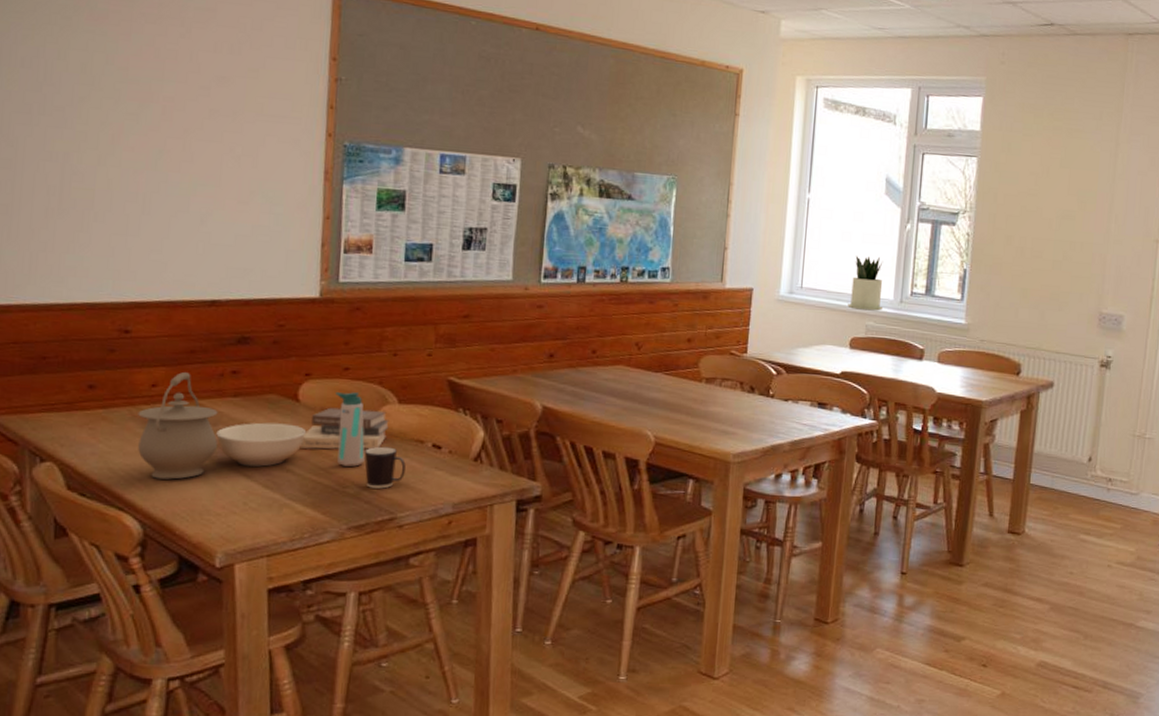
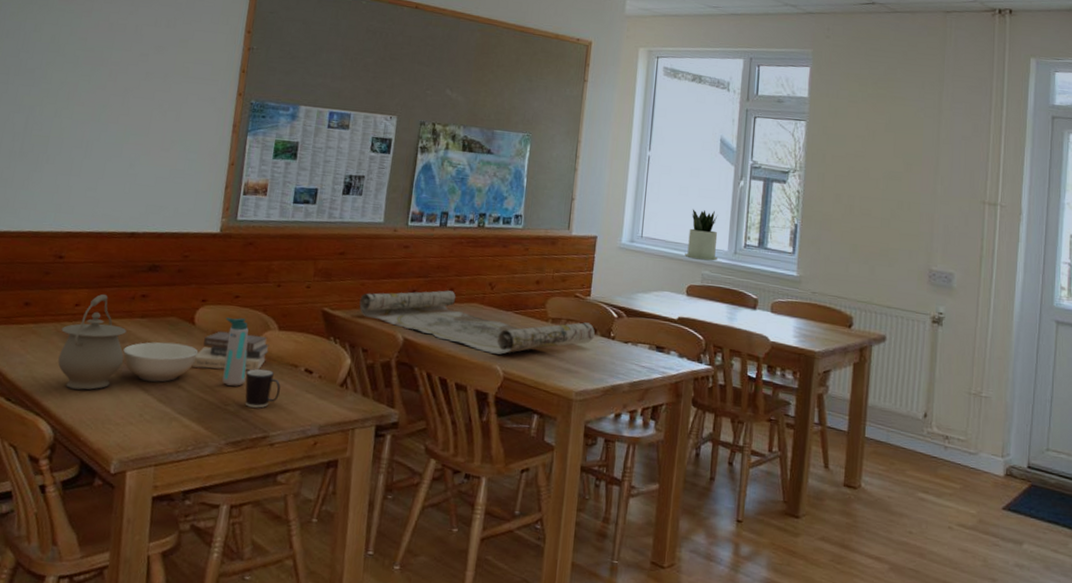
map: none [490,353,753,419] -> present [359,290,595,355]

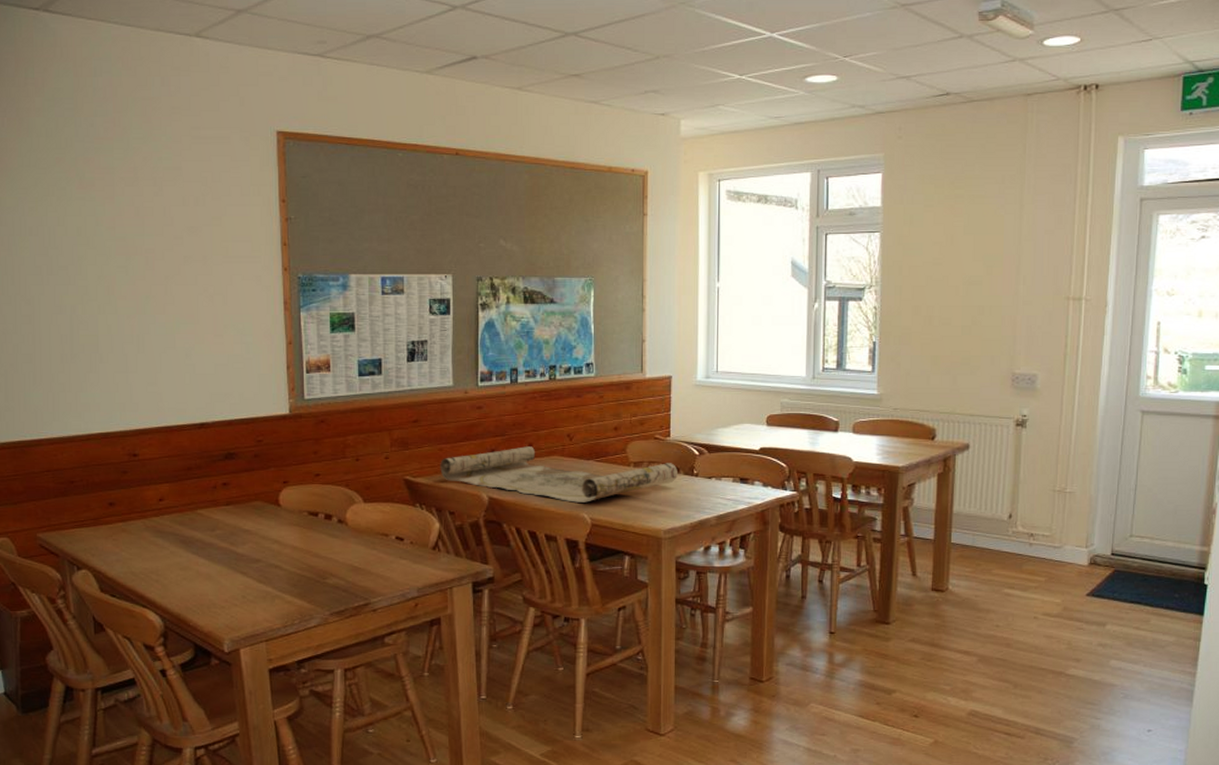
teapot: present [58,294,127,390] -> none [150,487,217,579]
bowl: present [123,342,199,382] -> none [215,526,289,564]
books: present [191,331,269,371] -> none [284,509,357,547]
water bottle: present [222,316,249,387] -> none [310,495,339,561]
mug: present [245,368,281,408] -> none [338,541,374,578]
planter: present [685,209,718,261] -> none [762,336,796,388]

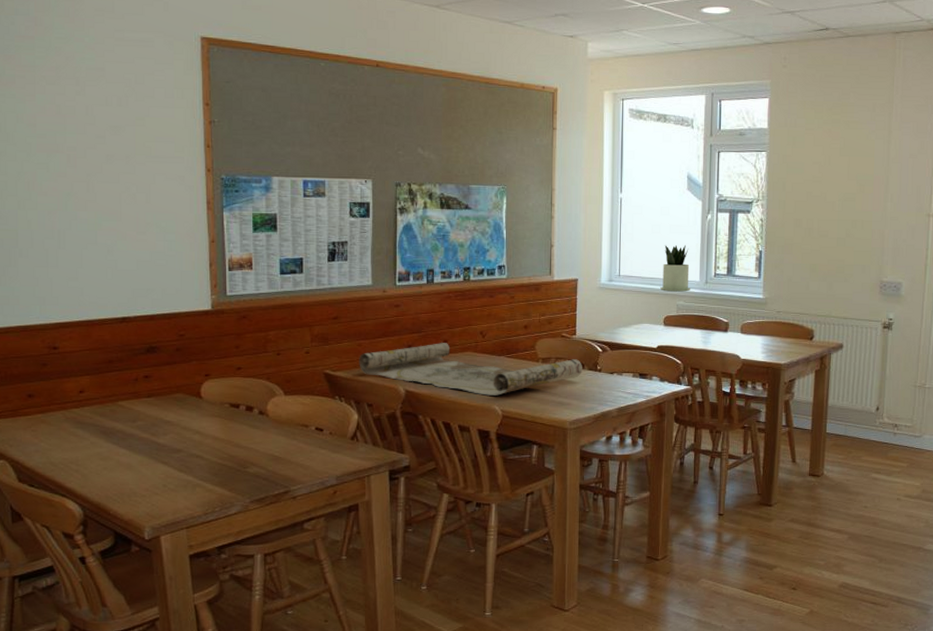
planter: none [762,336,796,388] -> present [660,244,690,292]

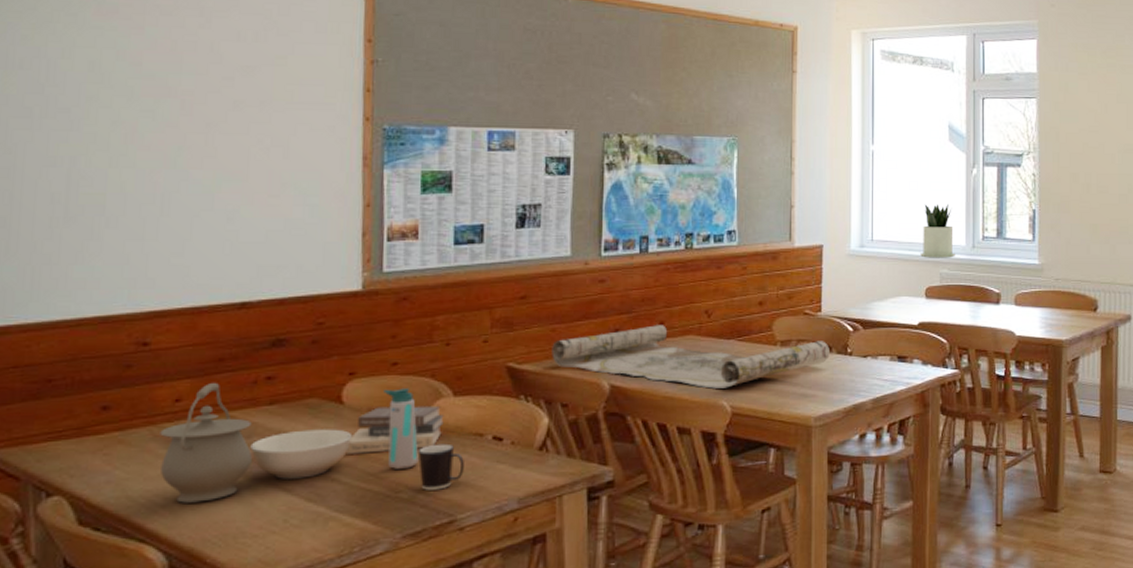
teapot: none [70,379,138,469] -> present [160,383,253,503]
bowl: none [136,417,210,454] -> present [250,429,353,479]
books: none [206,401,278,437] -> present [345,405,444,454]
water bottle: none [231,388,260,451] -> present [383,388,419,470]
mug: none [259,432,294,467] -> present [417,443,464,490]

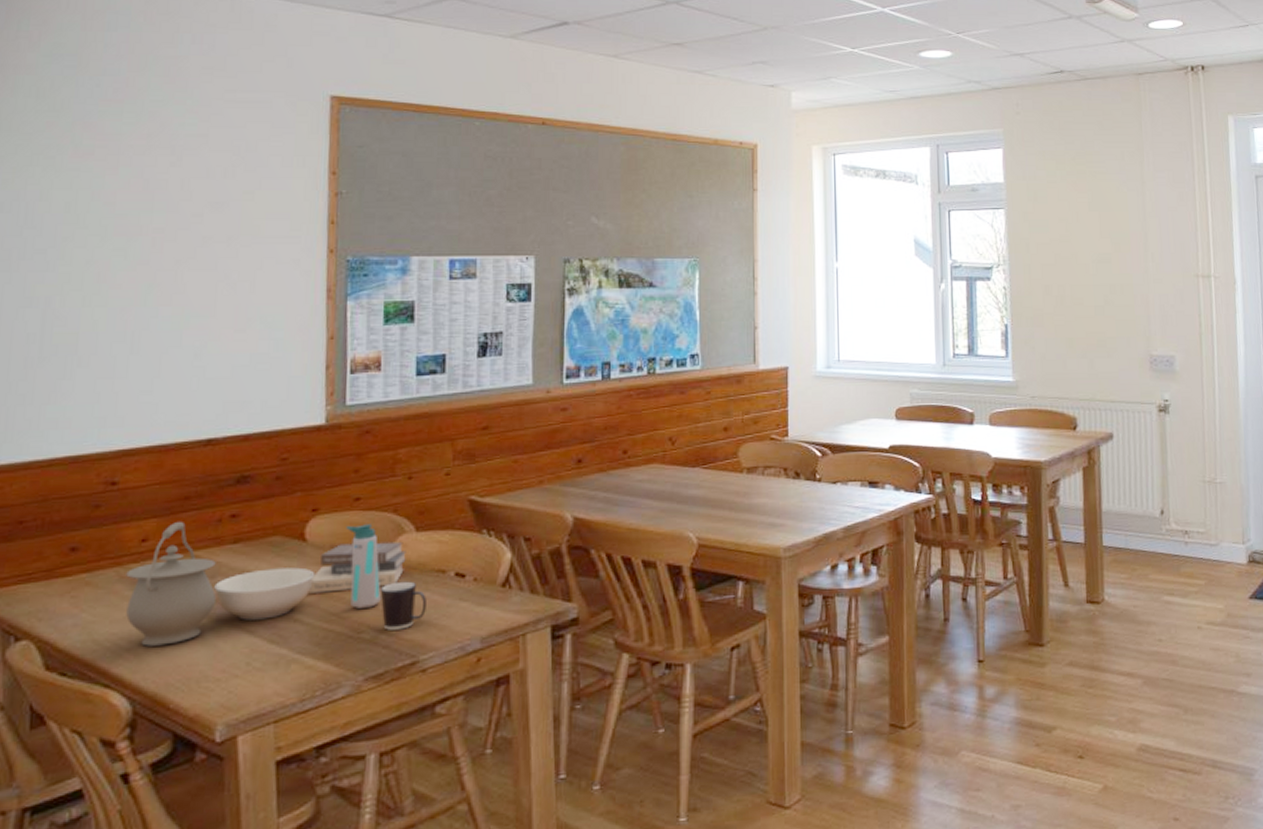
map: present [551,325,830,389] -> none [514,453,798,519]
planter: present [920,203,955,258] -> none [889,320,925,378]

